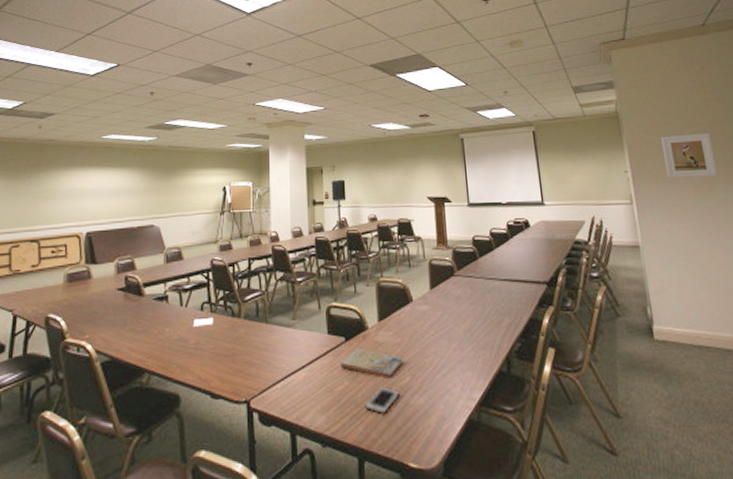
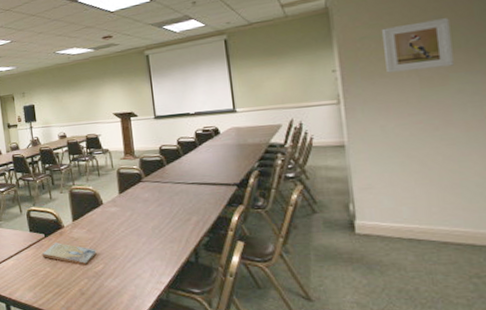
cell phone: present [365,386,399,414] -> none [65,272,94,292]

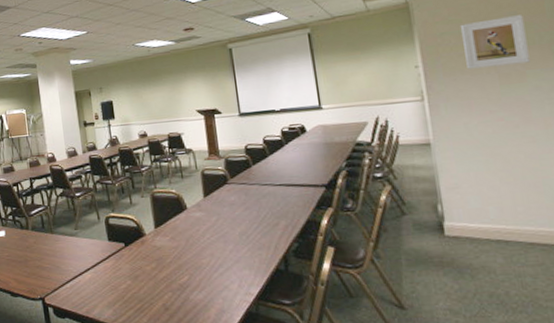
book: present [42,243,97,266] -> none [122,252,181,278]

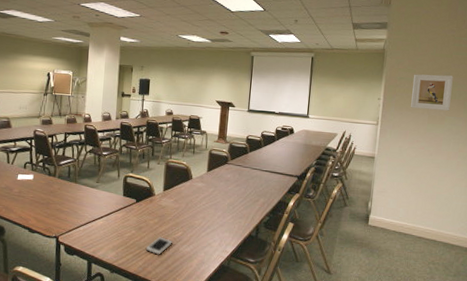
cell phone: none [147,284,179,307] -> present [145,237,172,255]

